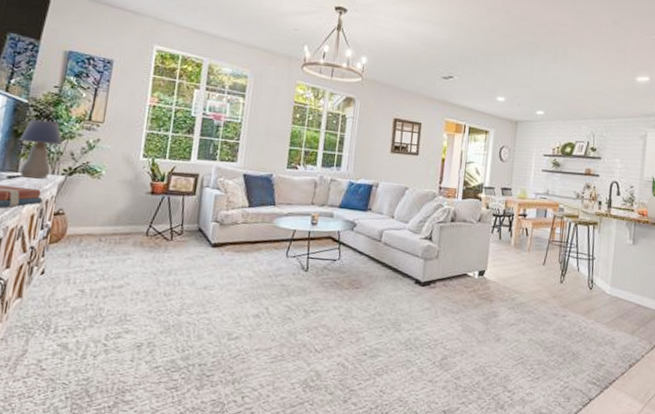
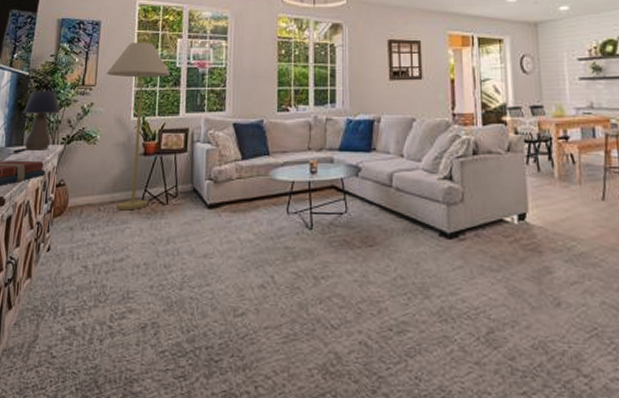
floor lamp: none [116,86,184,243] -> present [106,42,170,211]

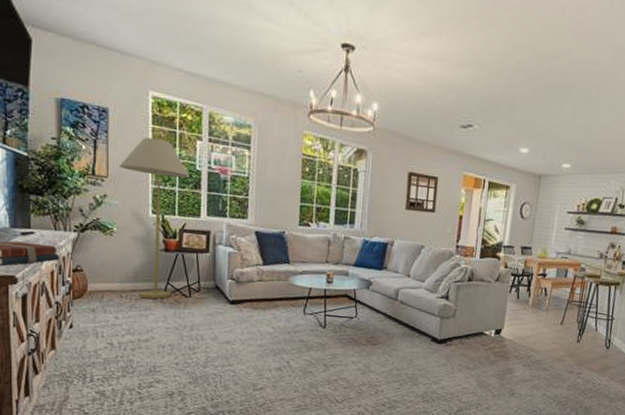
table lamp: present [23,88,60,150] -> none [26,173,69,236]

